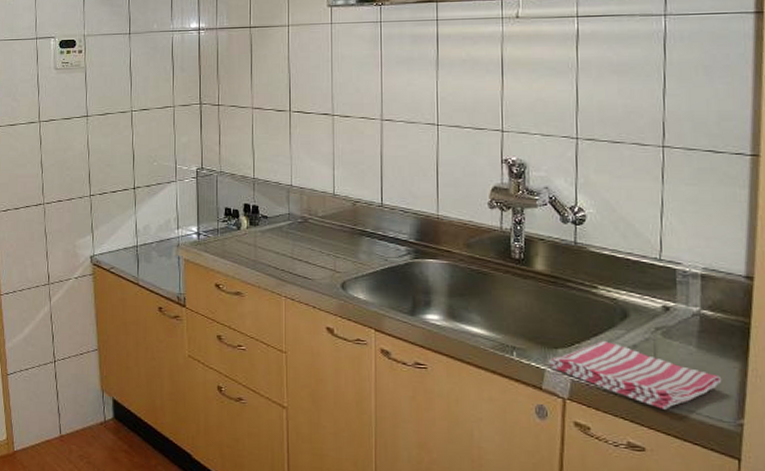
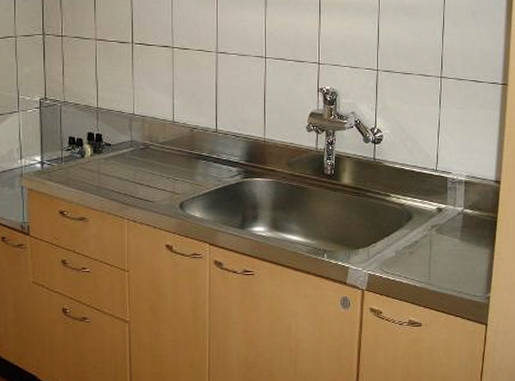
dish towel: present [549,340,722,410] -> none [352,239,477,291]

